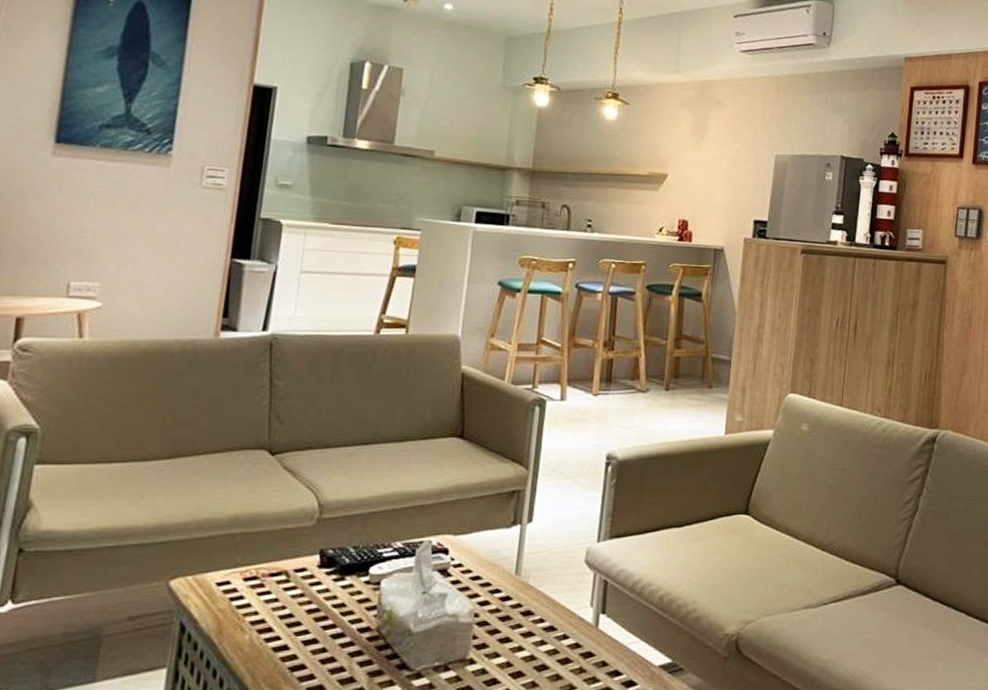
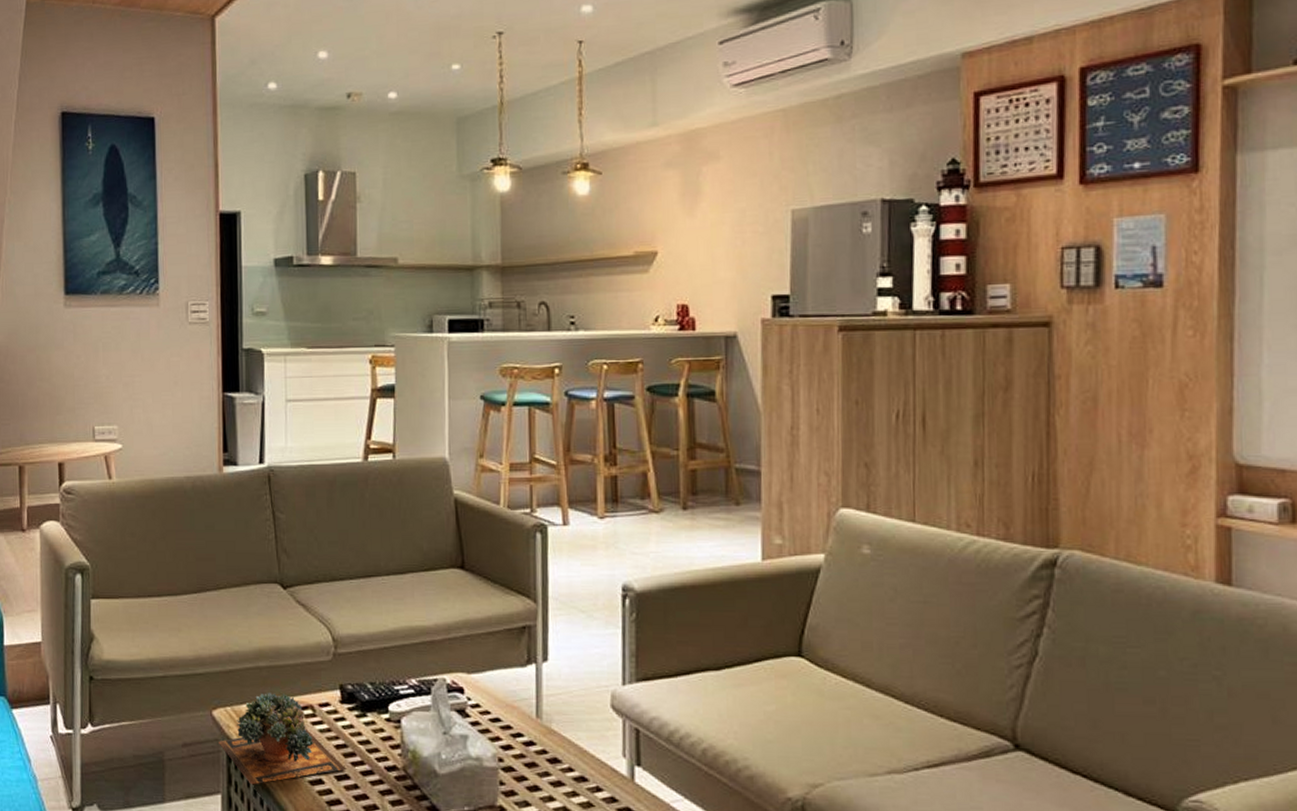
succulent plant: none [172,559,316,656] -> present [219,691,346,785]

